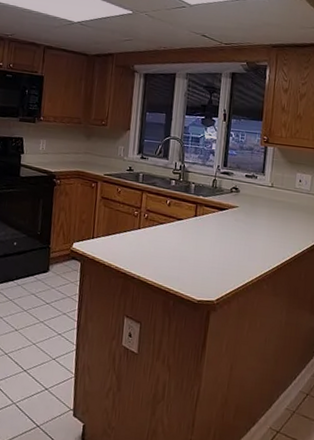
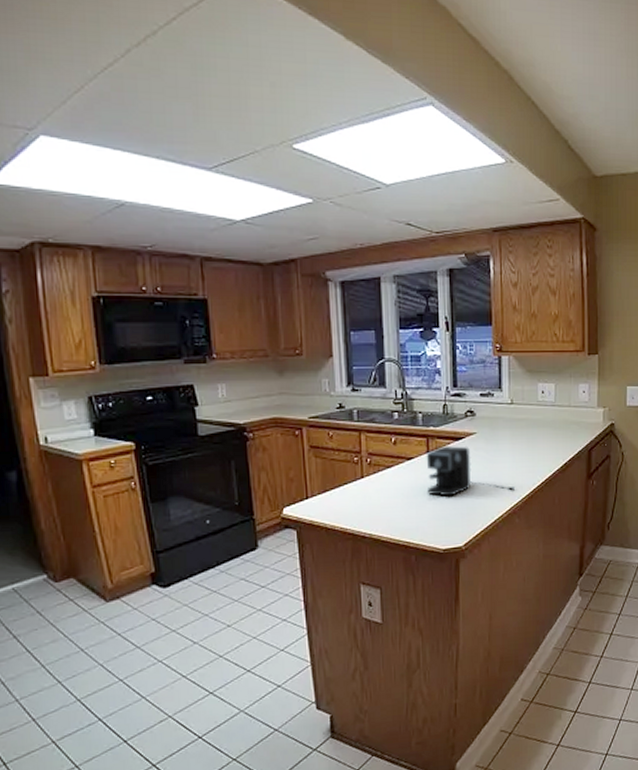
coffee maker: none [190,213,266,260] -> present [426,446,515,497]

